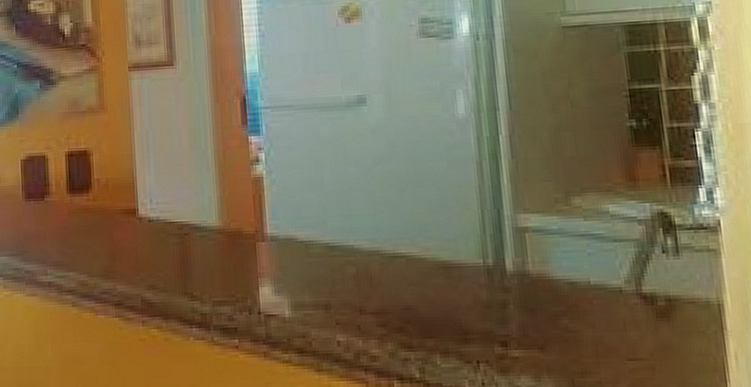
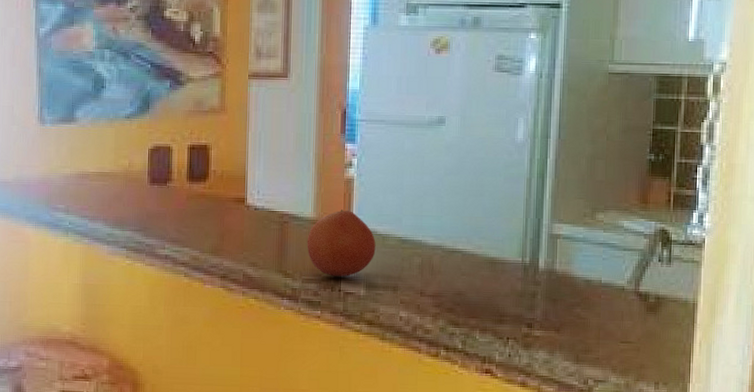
fruit: none [213,214,299,296] -> present [307,210,376,277]

